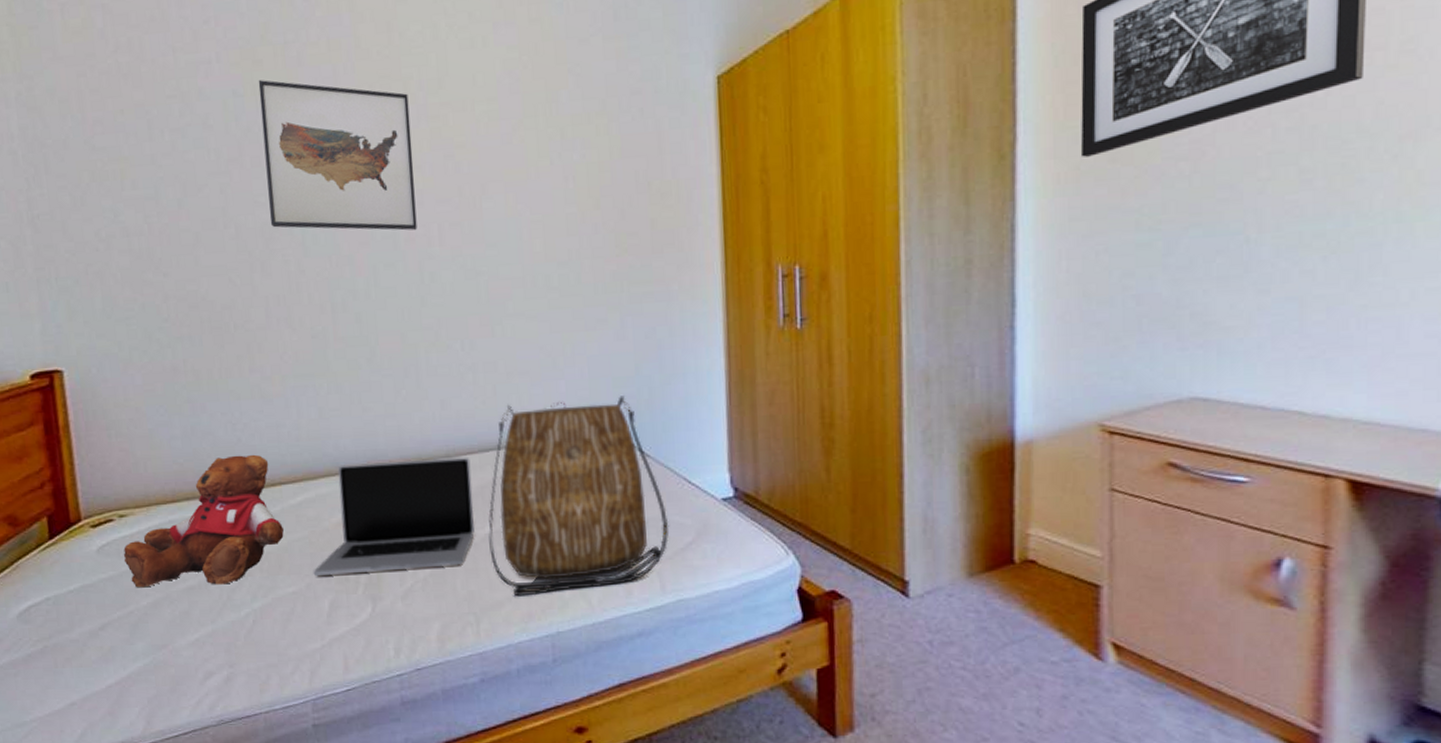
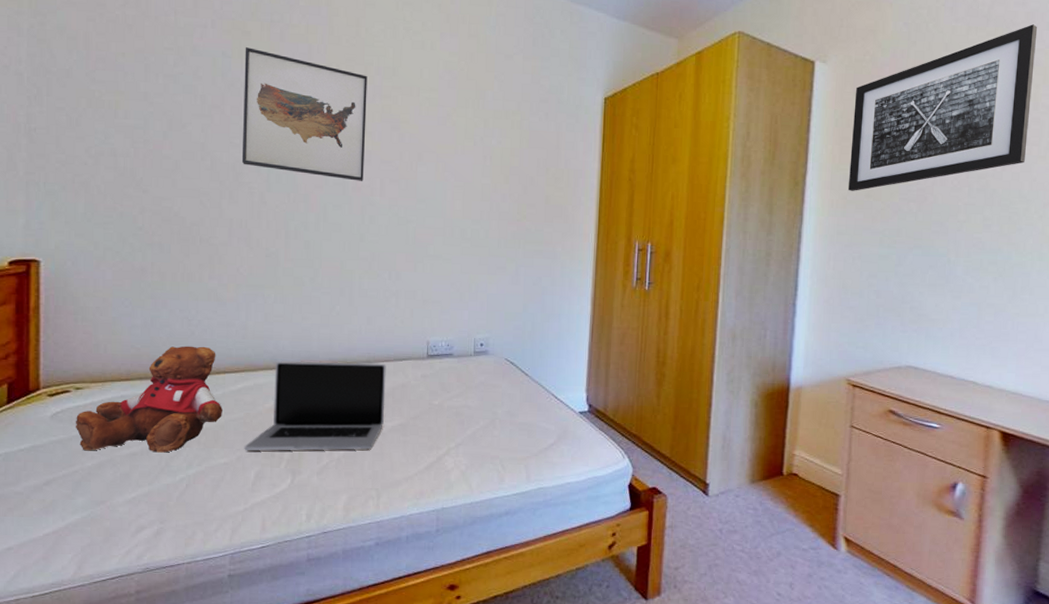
tote bag: present [488,395,669,597] -> none [394,325,538,478]

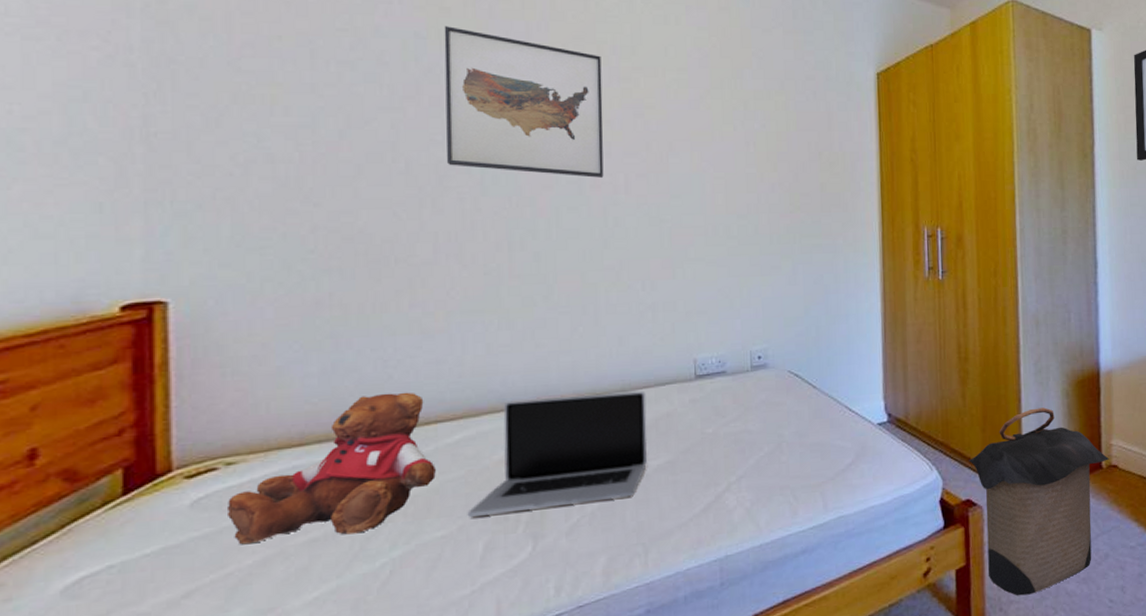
laundry hamper: none [657,414,791,578] -> present [968,407,1109,596]

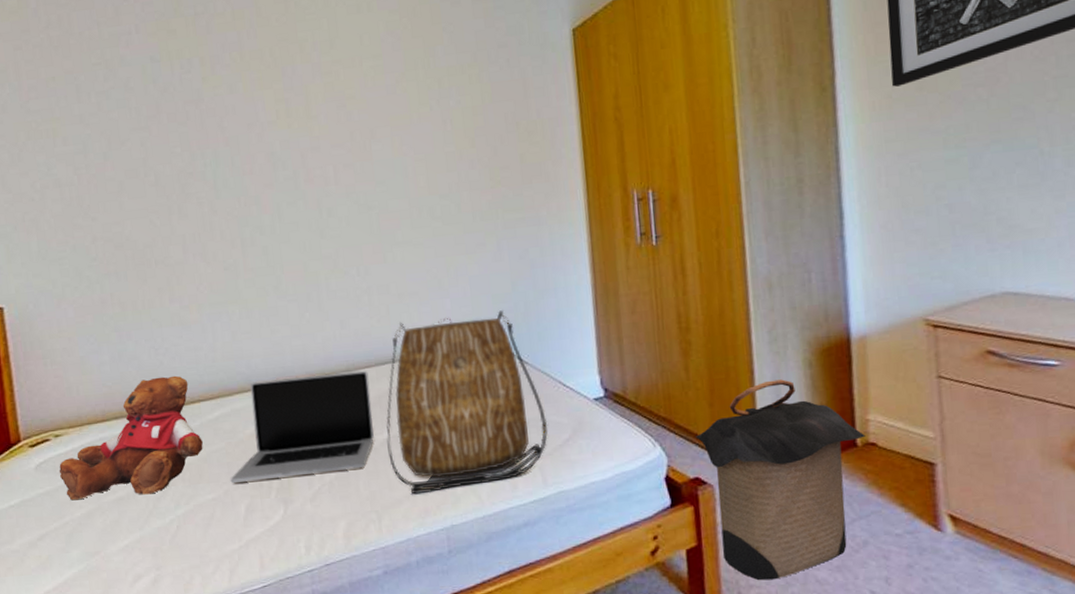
wall art: present [444,26,604,178] -> none [172,47,315,175]
tote bag: none [661,334,832,524] -> present [386,310,548,495]

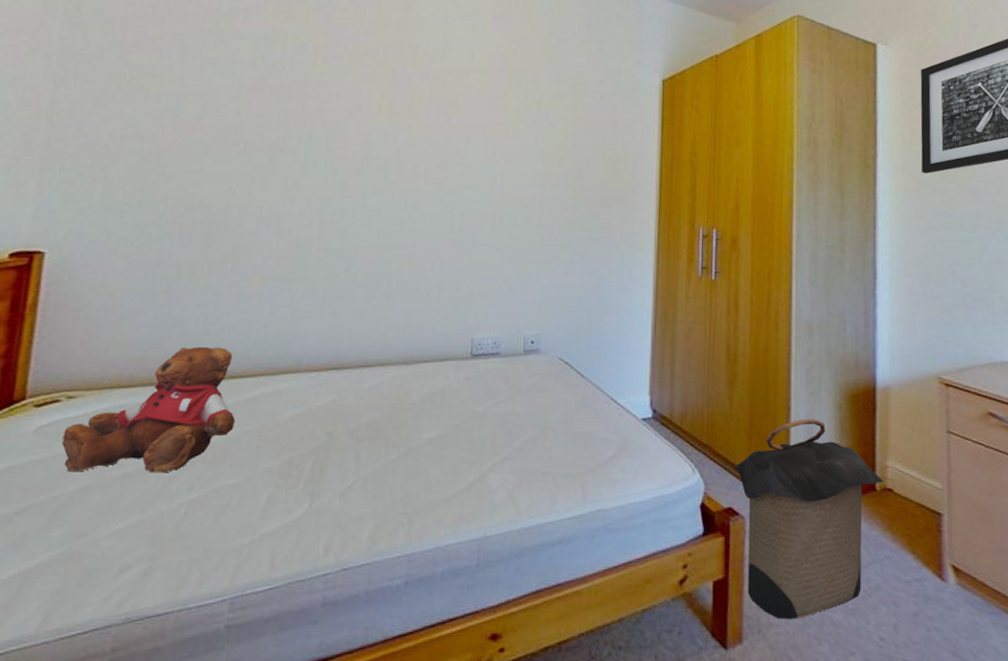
laptop: present [230,370,374,483] -> none [256,363,425,469]
tote bag: present [386,310,548,495] -> none [431,320,595,500]

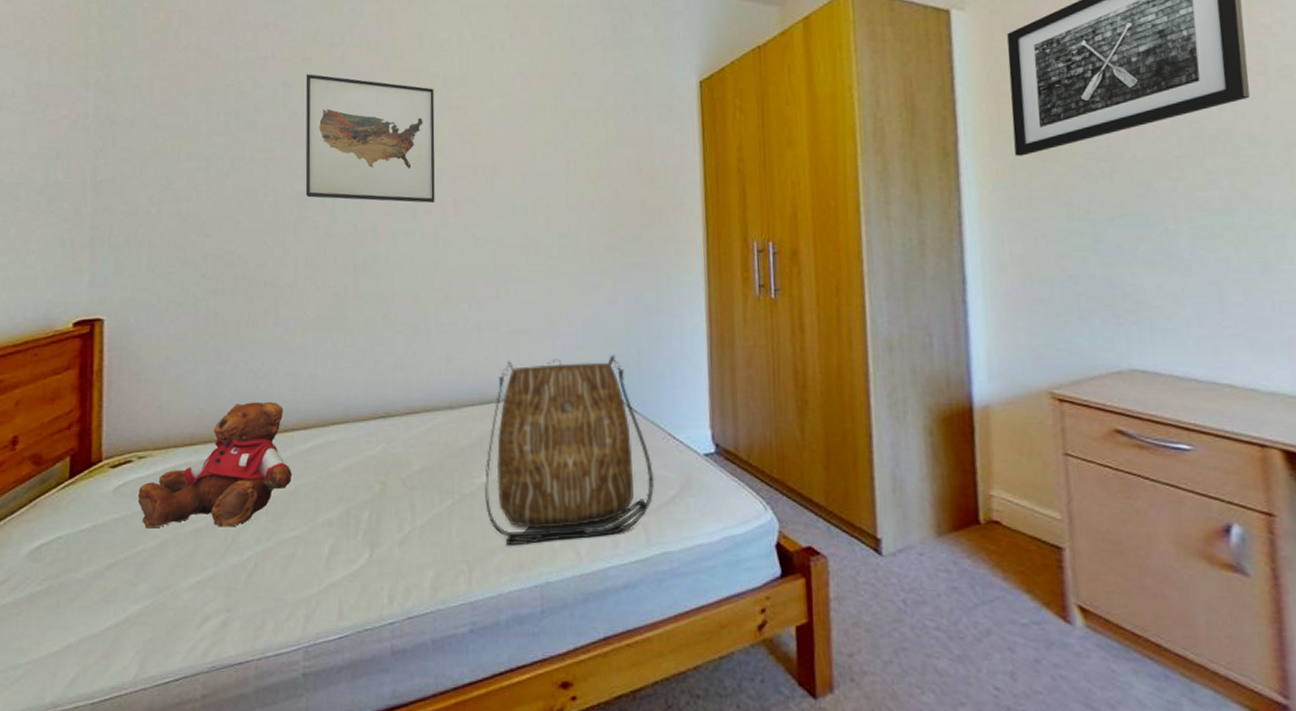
wall art: none [277,30,416,165] -> present [305,74,435,203]
tote bag: none [431,320,595,500] -> present [485,355,655,546]
laundry hamper: present [732,419,884,619] -> none [809,446,989,667]

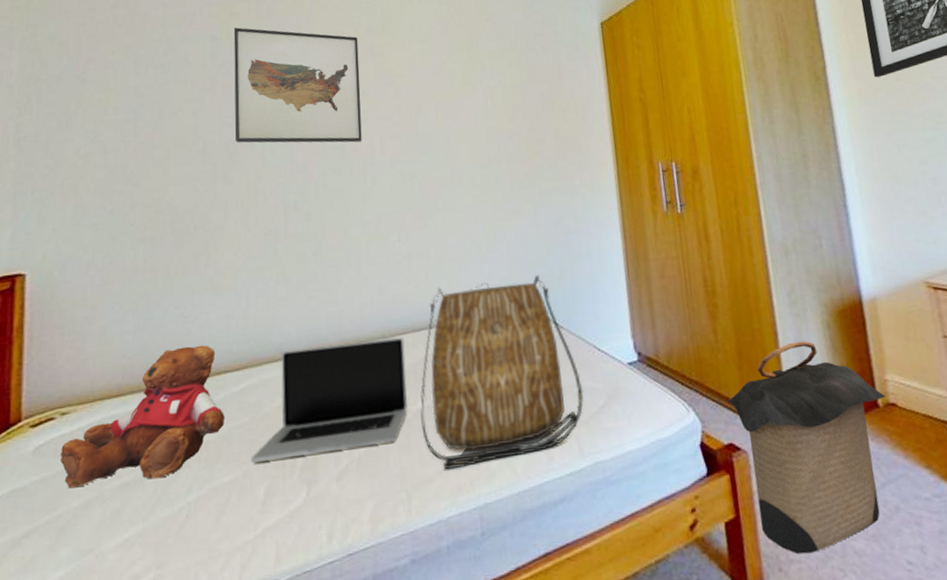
laptop: none [316,408,472,520] -> present [251,337,407,463]
laundry hamper: none [809,446,989,667] -> present [726,341,886,554]

